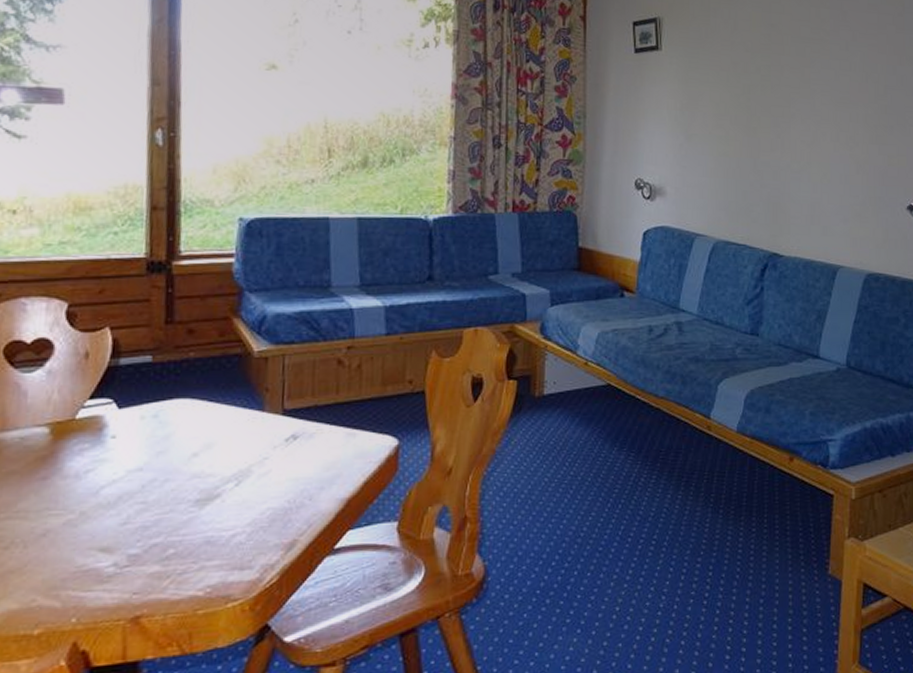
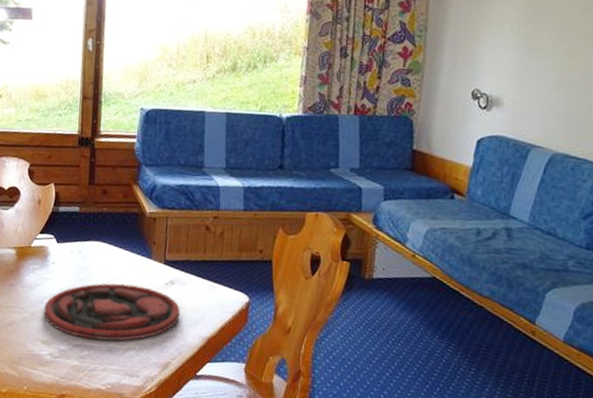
plate: none [100,448,308,533] -> present [43,283,181,341]

